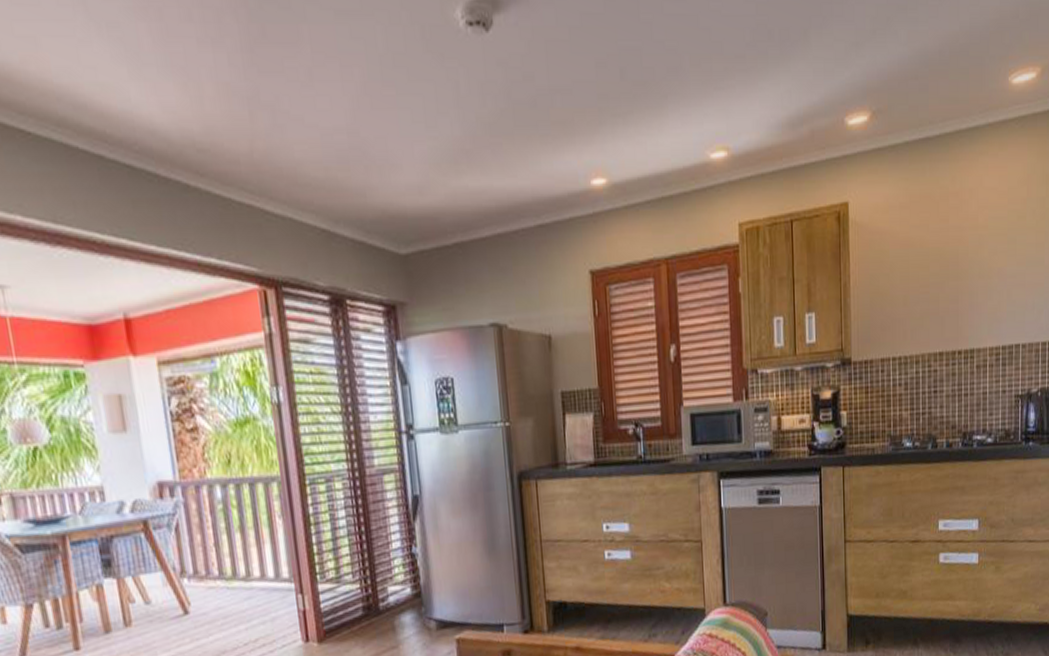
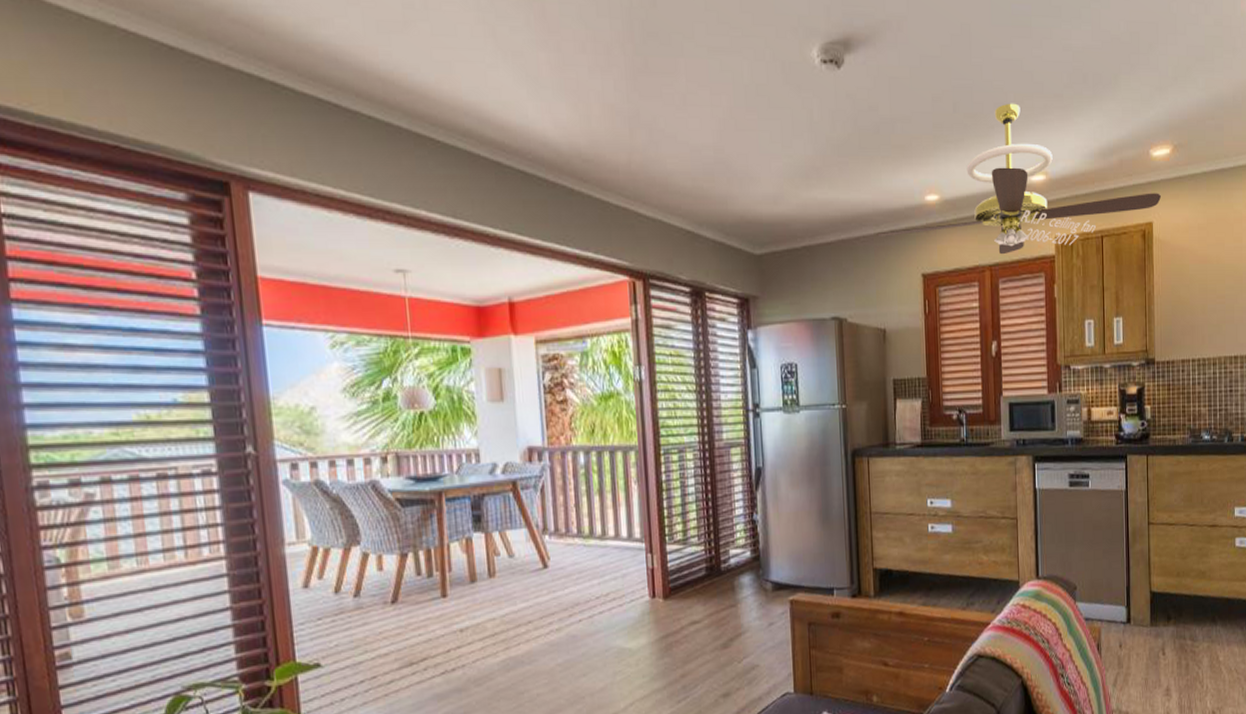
ceiling fan: none [537,67,857,246] -> present [876,103,1161,255]

